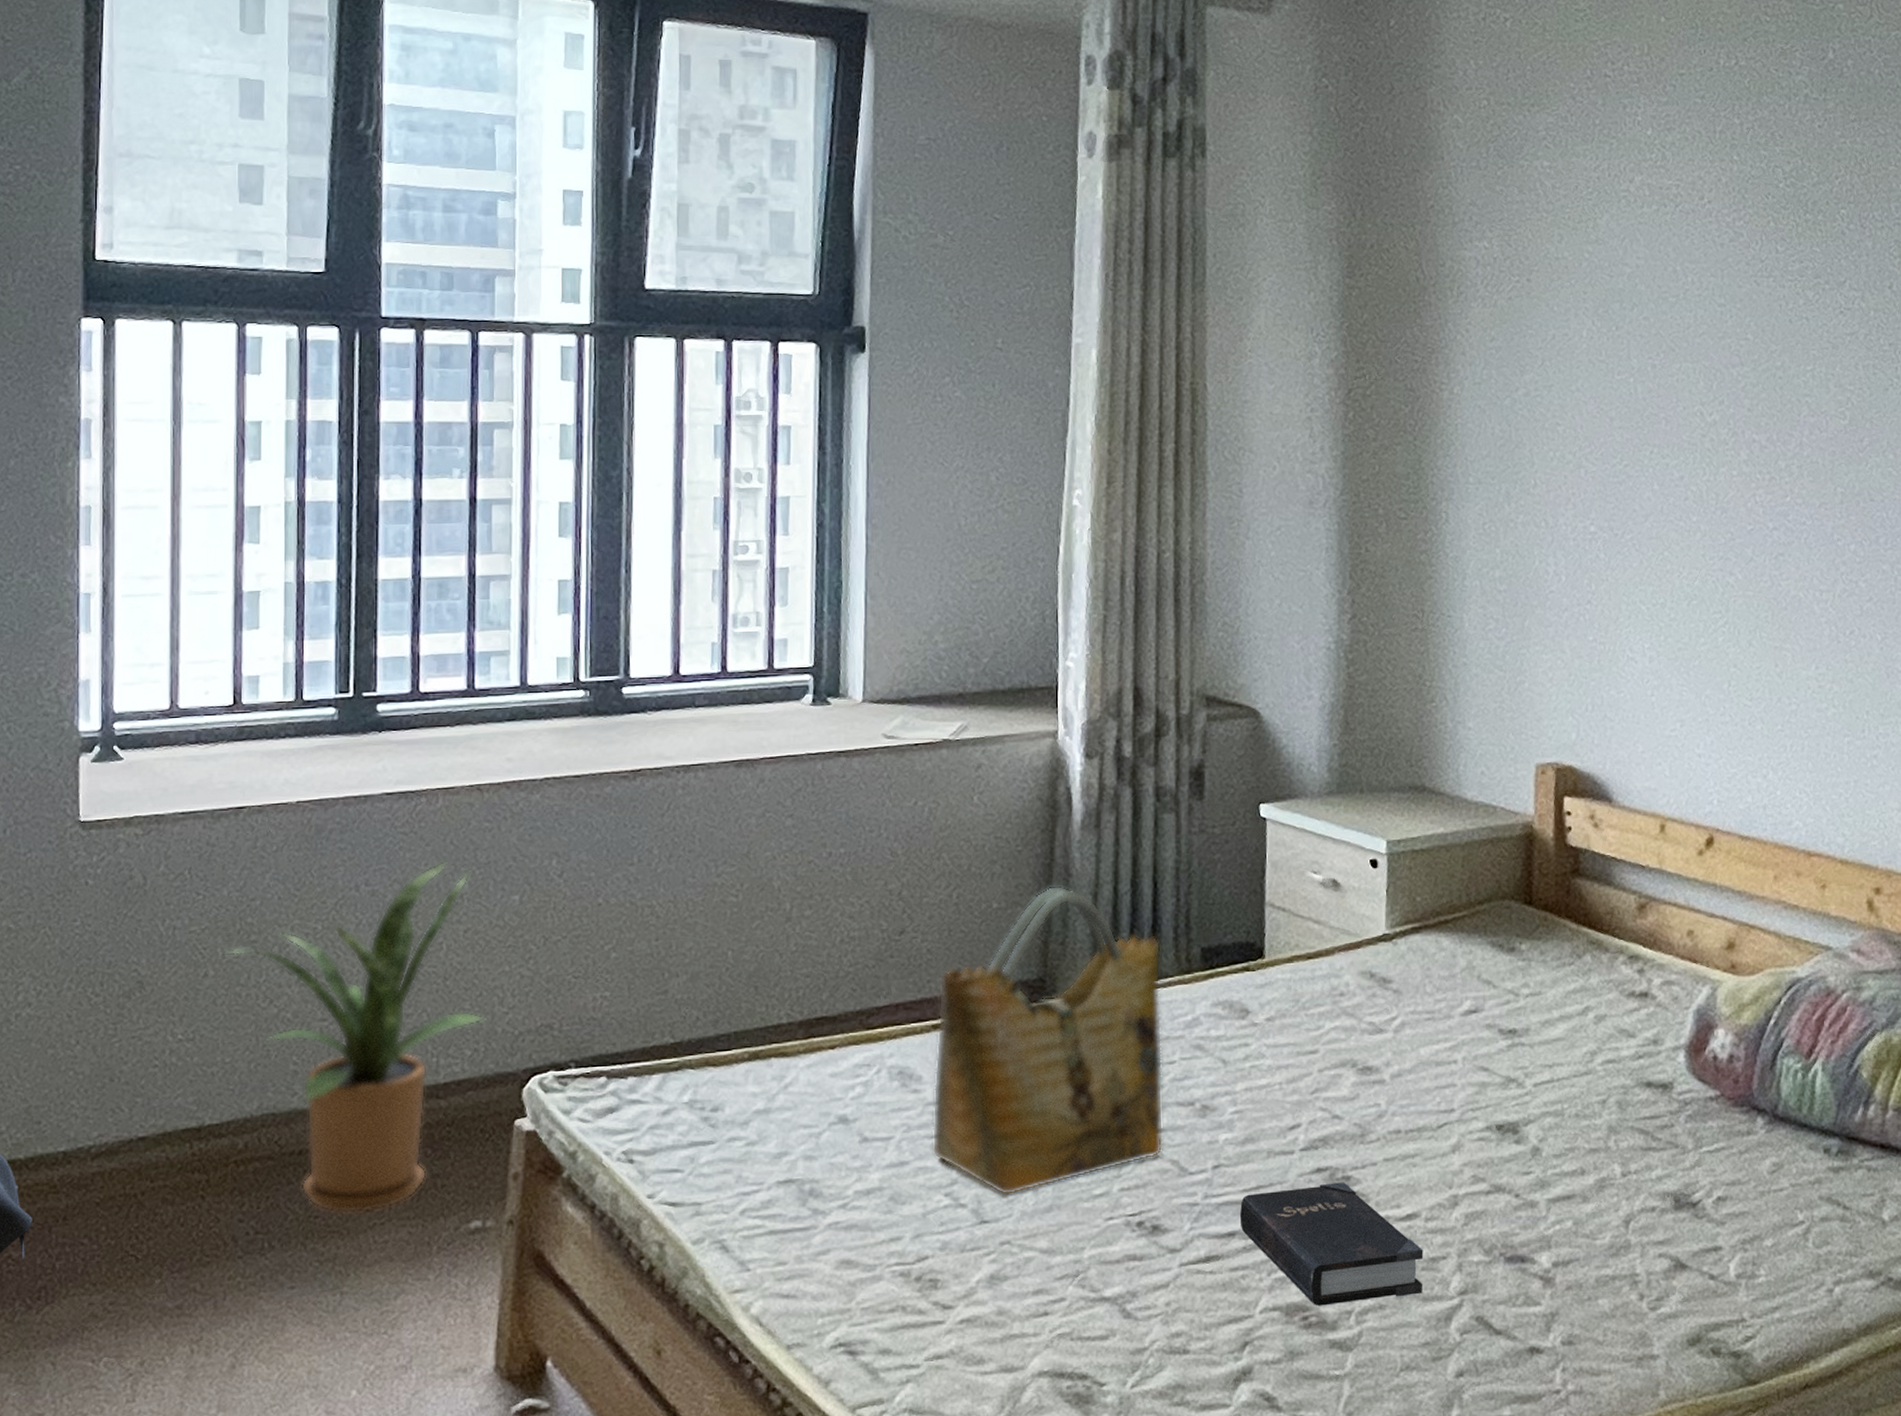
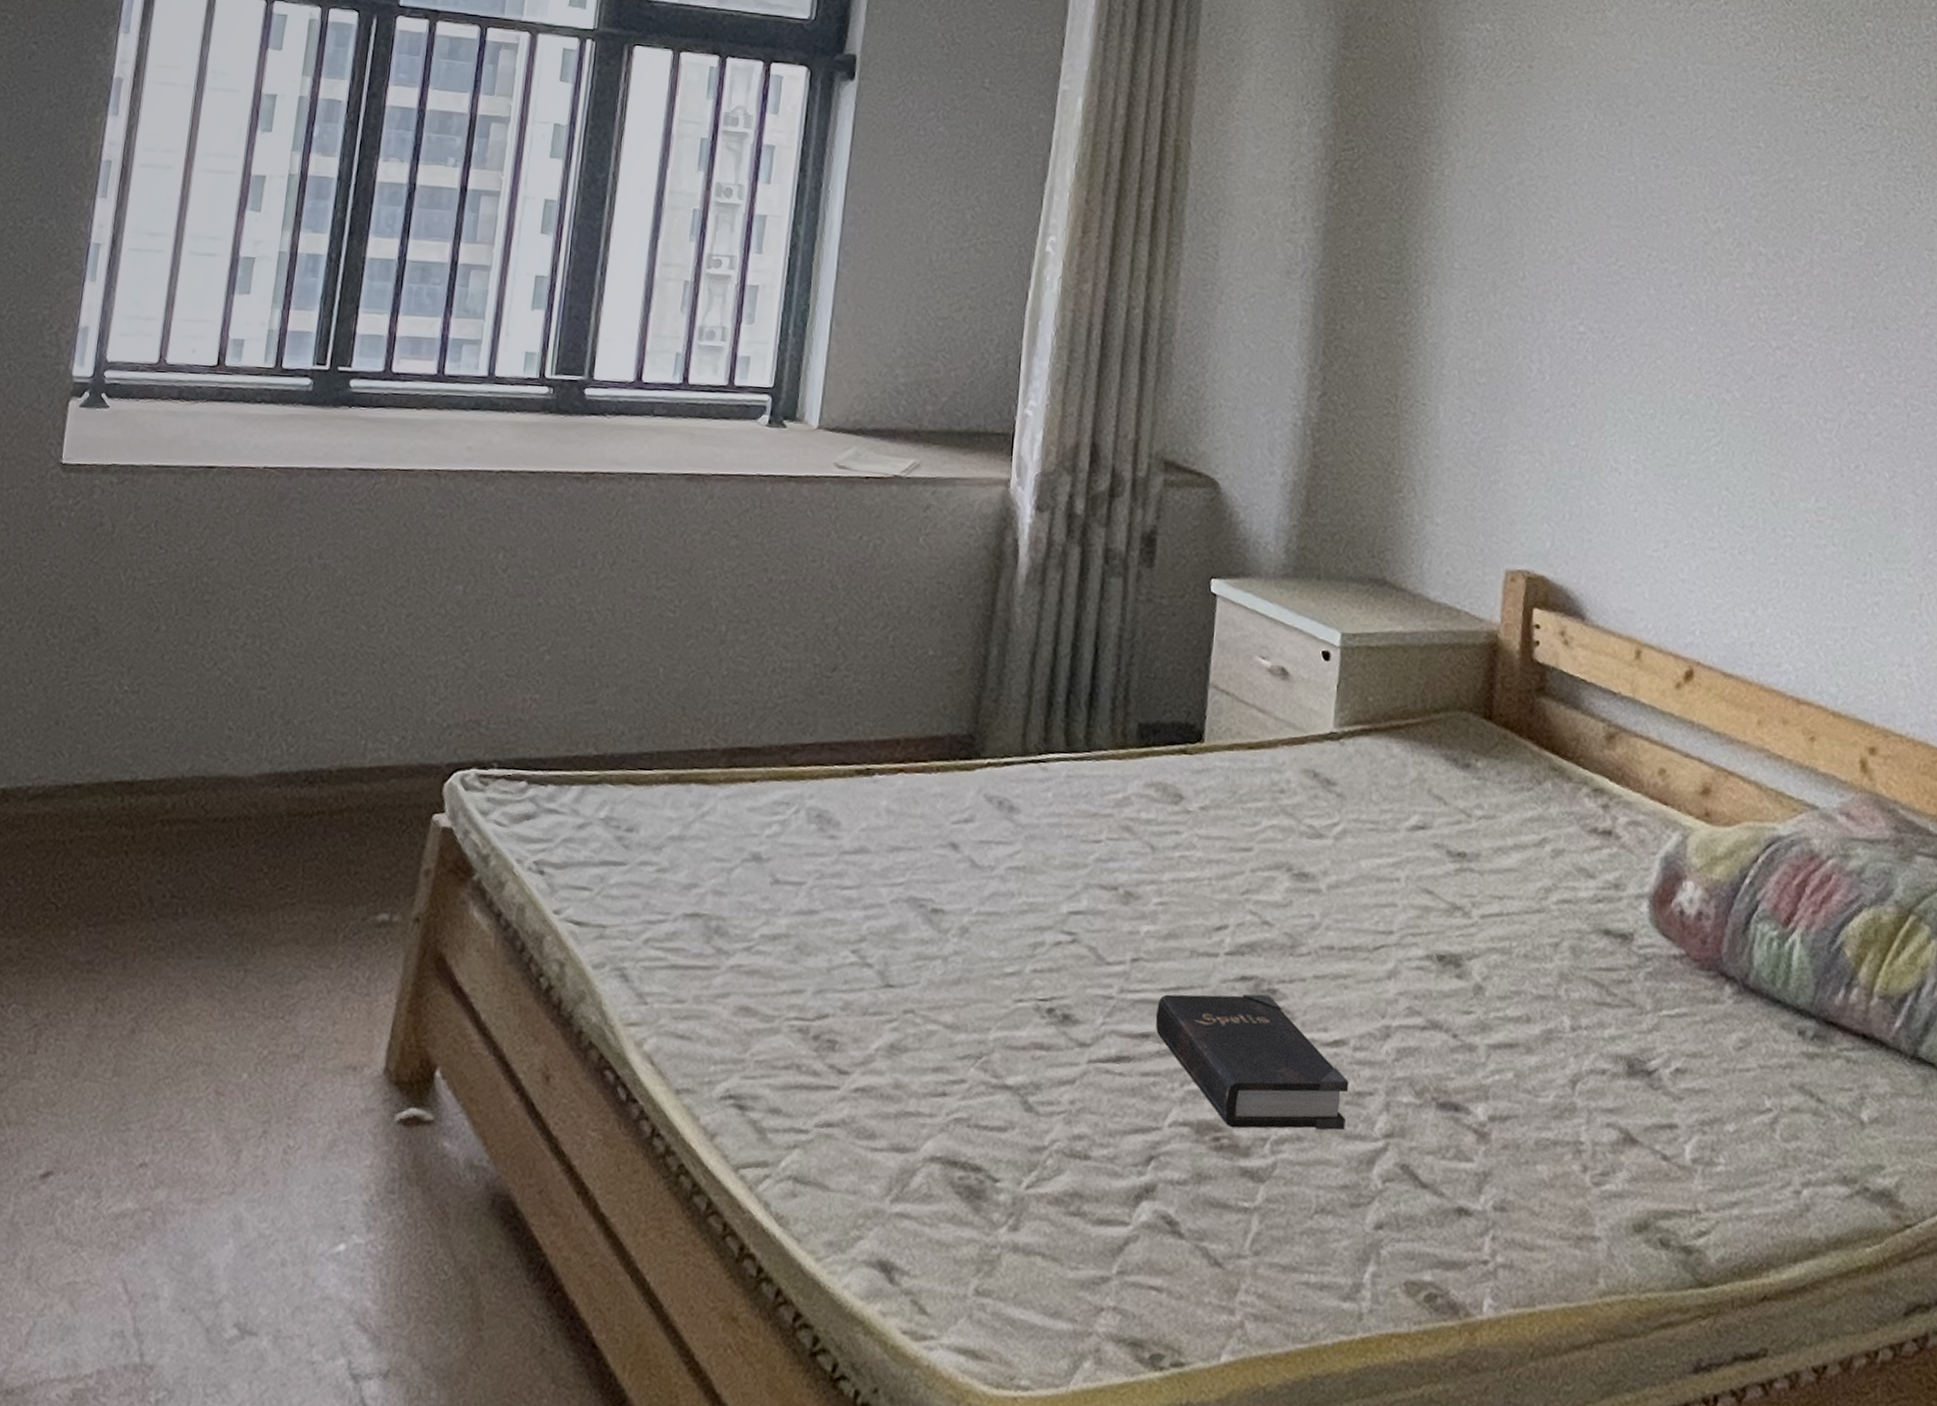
house plant: present [222,861,487,1214] -> none [175,542,420,891]
grocery bag: present [932,885,1164,1196] -> none [843,639,1097,962]

